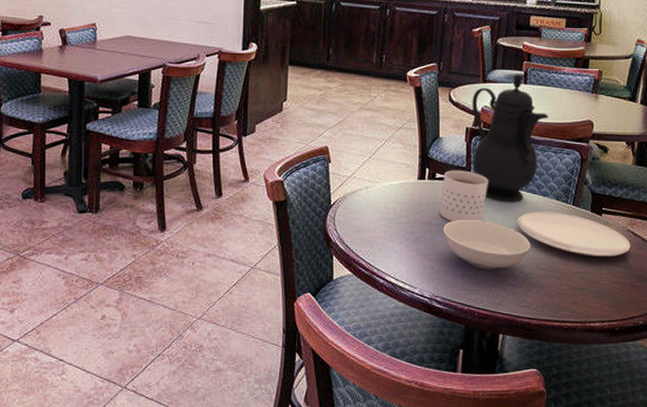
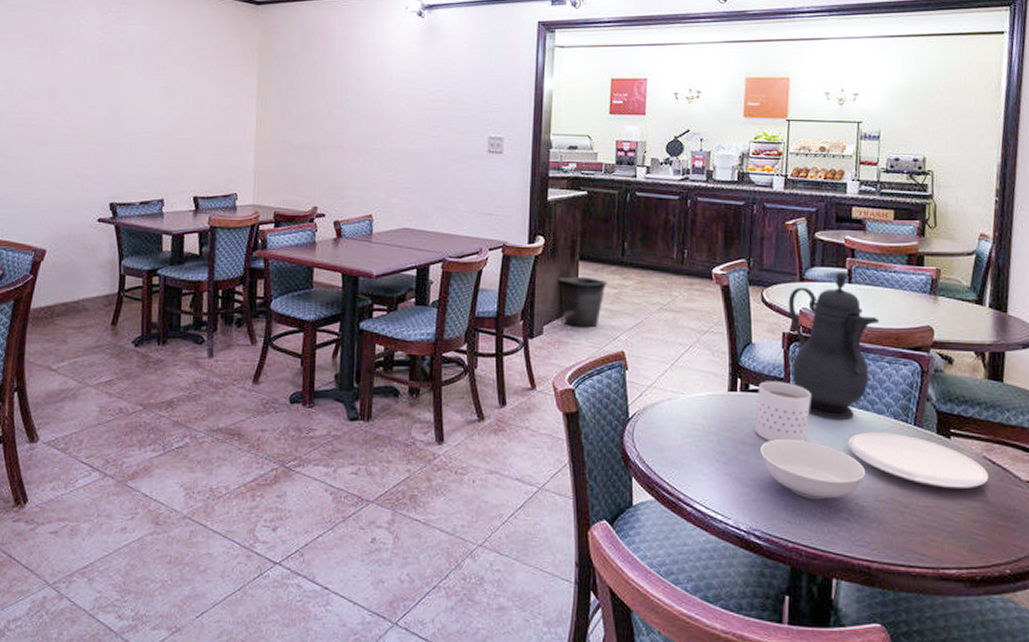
waste bin: none [269,79,314,126] -> present [558,276,608,328]

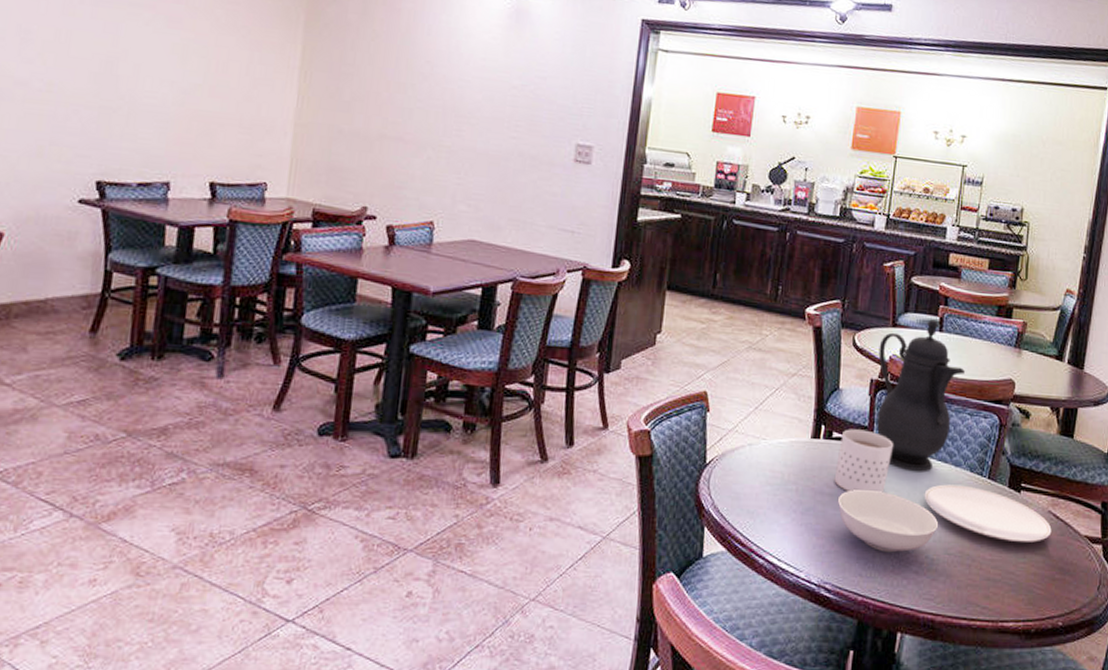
waste bin: present [558,276,608,328] -> none [641,307,696,364]

